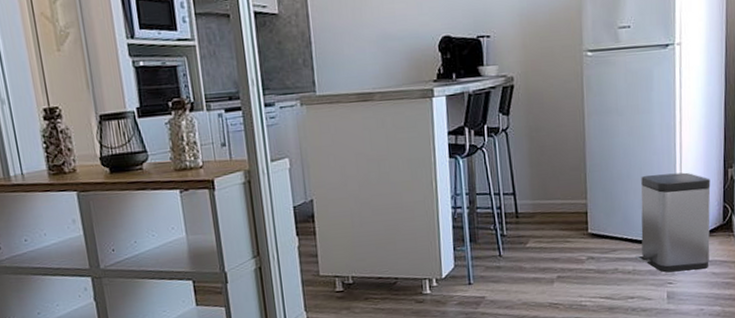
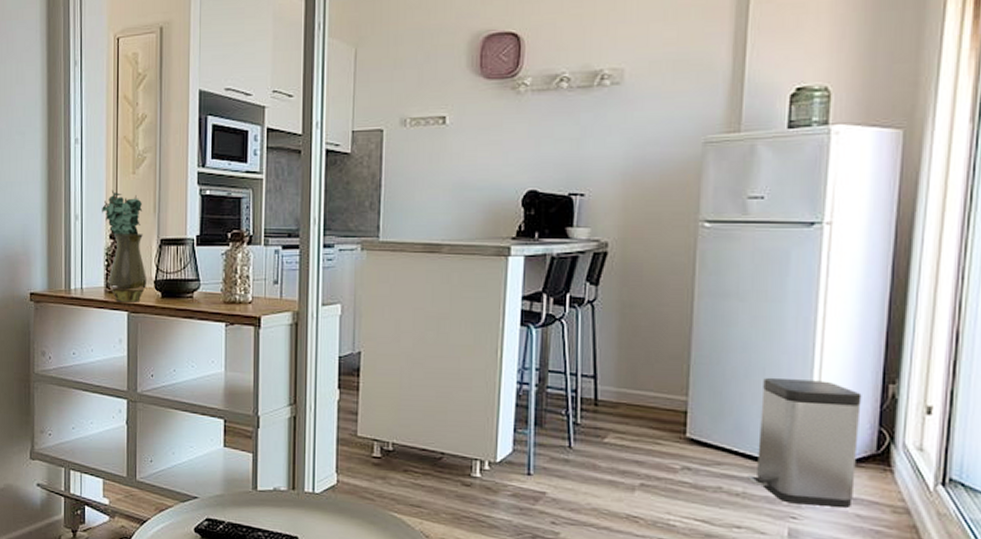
vase: none [29,69,92,183] -> present [102,190,146,302]

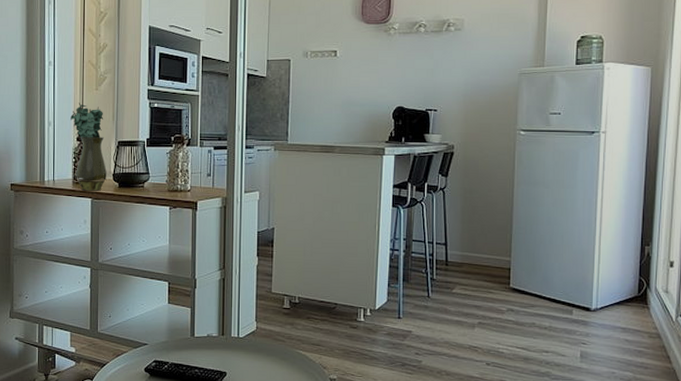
pedal bin: present [746,377,862,508] -> none [552,242,628,335]

